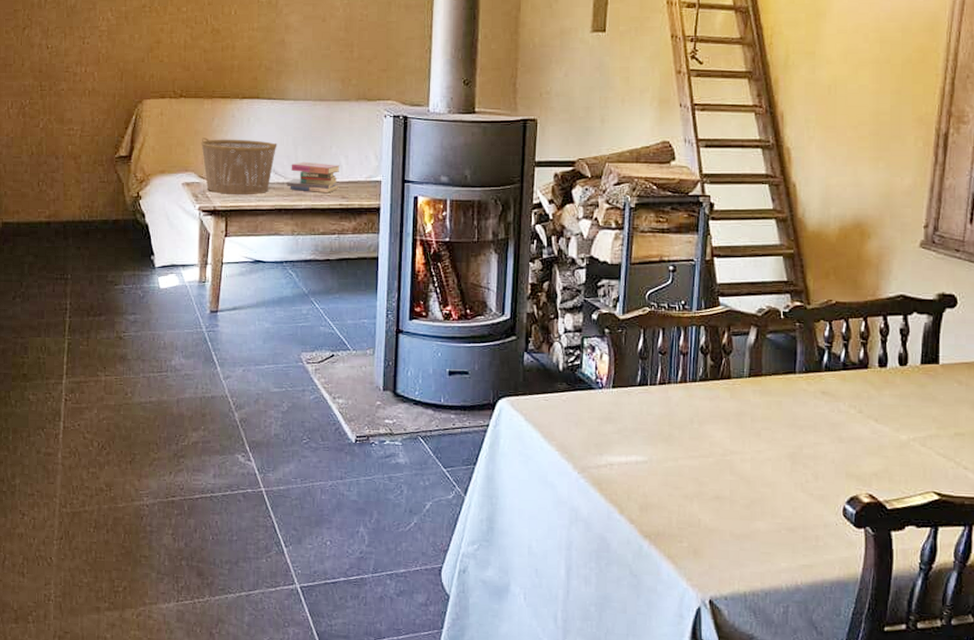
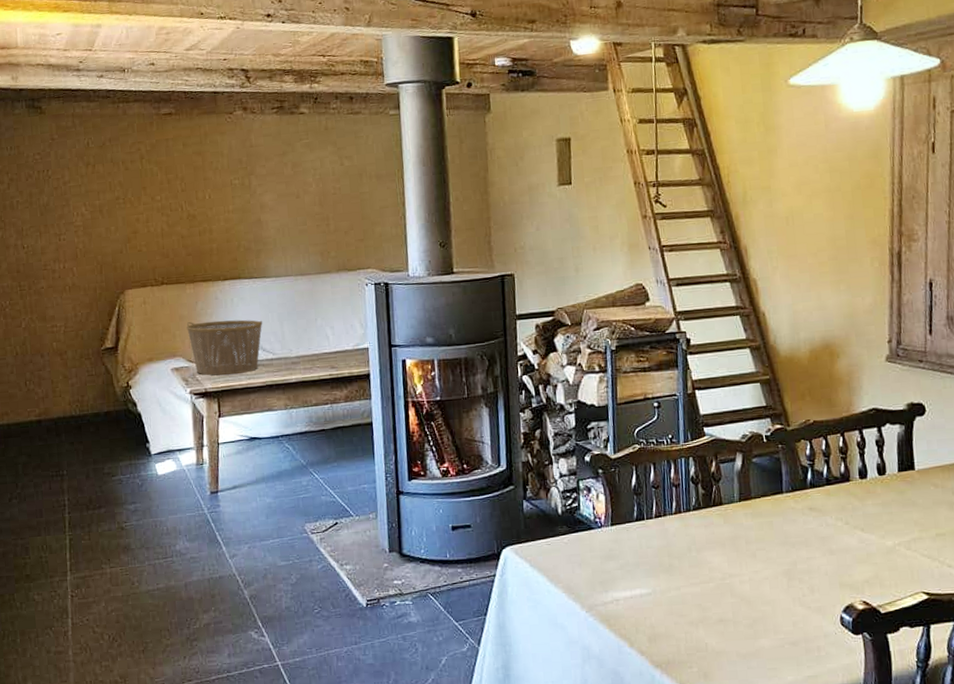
books: present [286,161,339,194] -> none [275,336,327,366]

